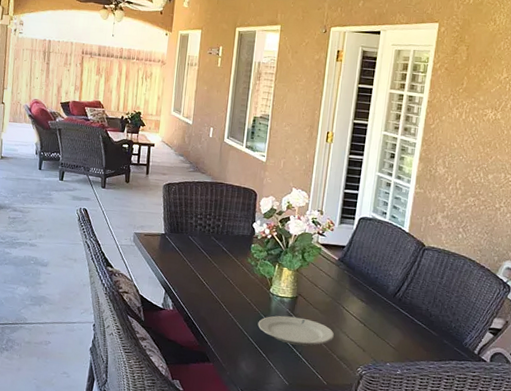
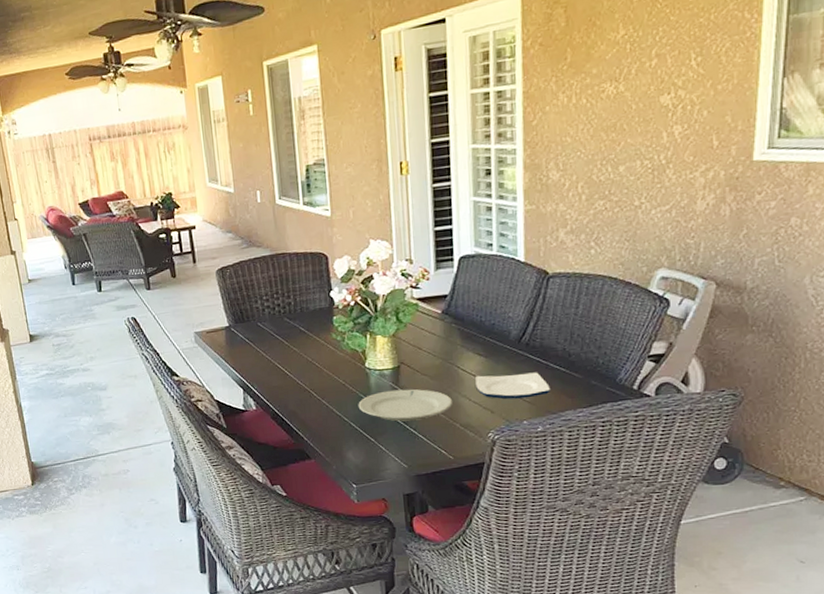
plate: none [355,317,412,345] -> present [475,372,550,399]

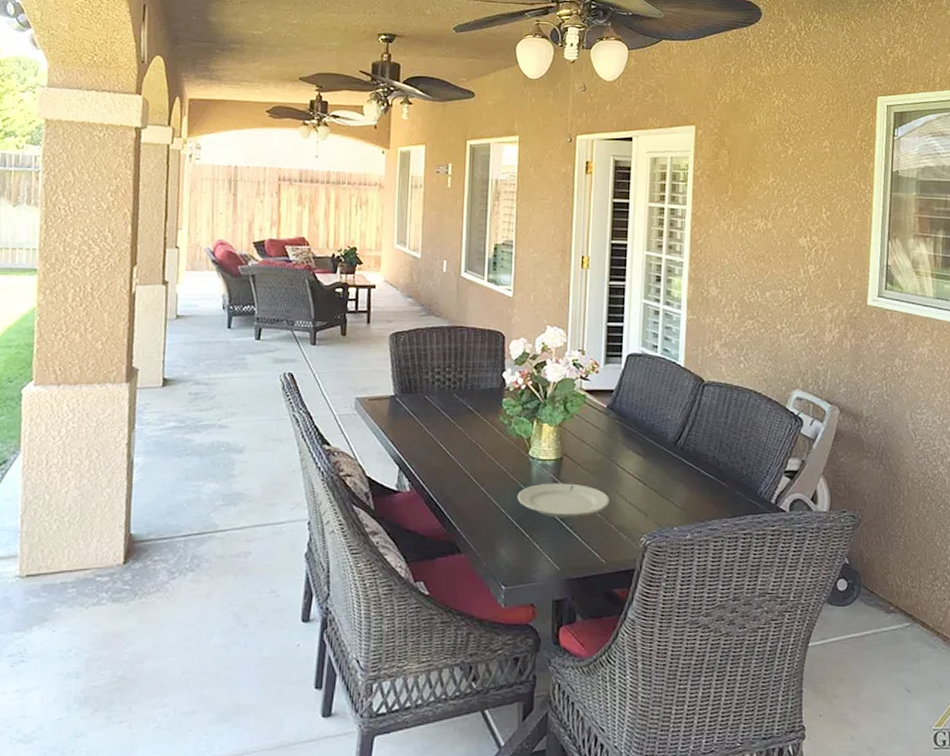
plate: present [475,372,550,399] -> none [633,475,700,503]

